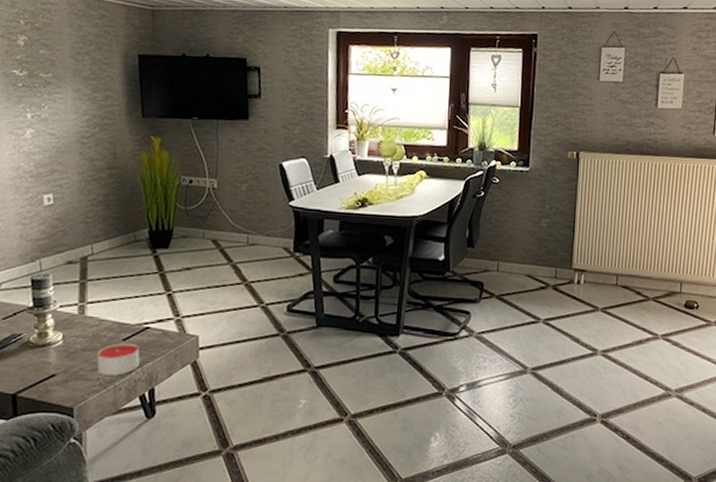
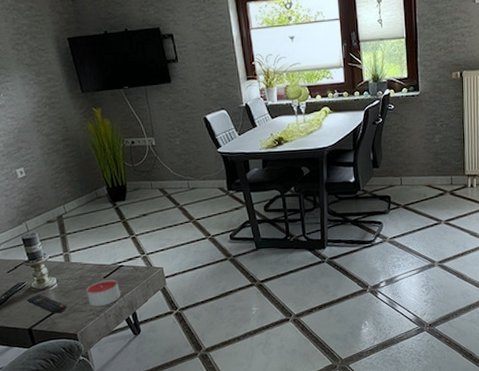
remote control: none [18,351,68,379] -> present [26,294,67,314]

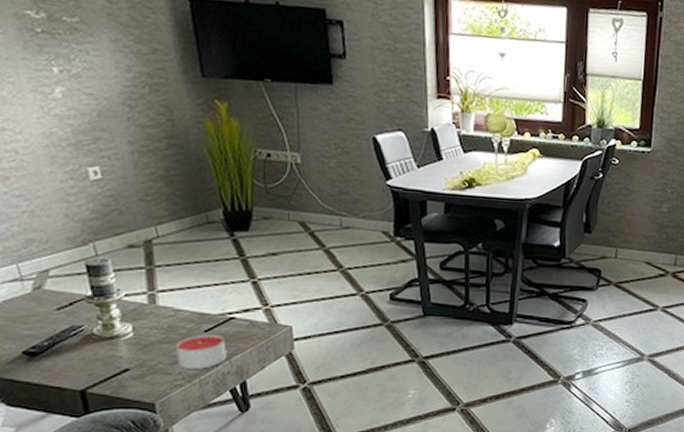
remote control: present [26,294,67,314] -> none [82,344,143,374]

